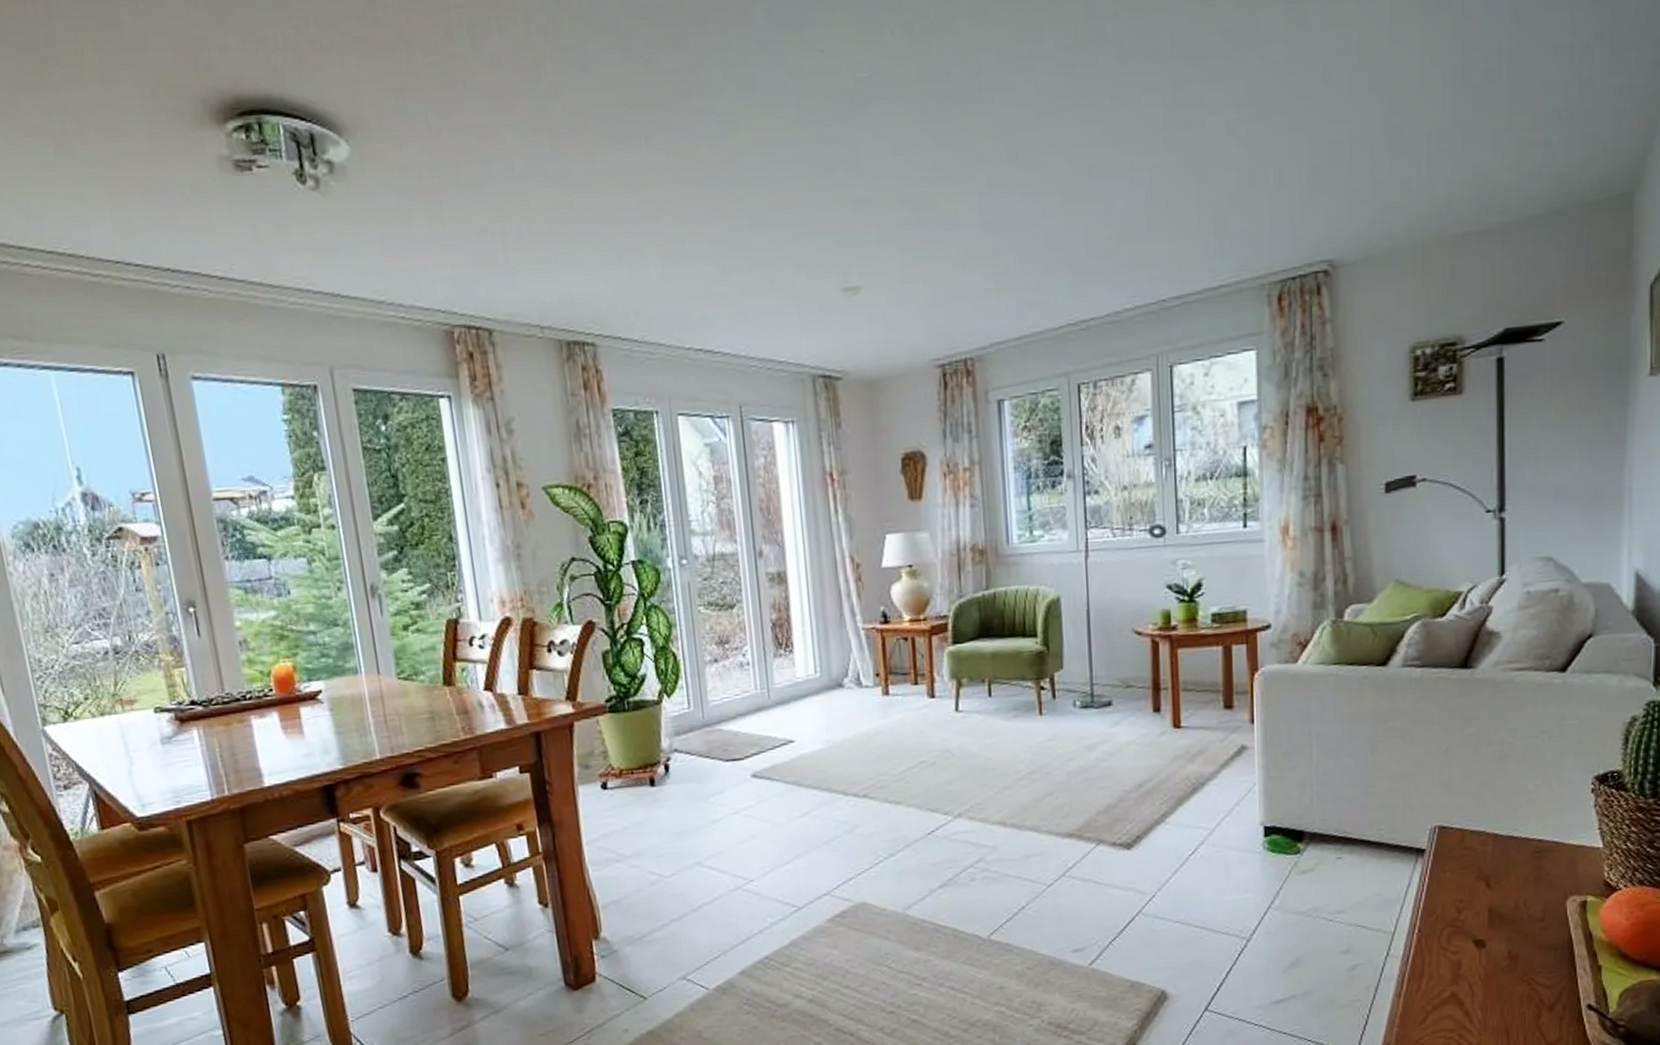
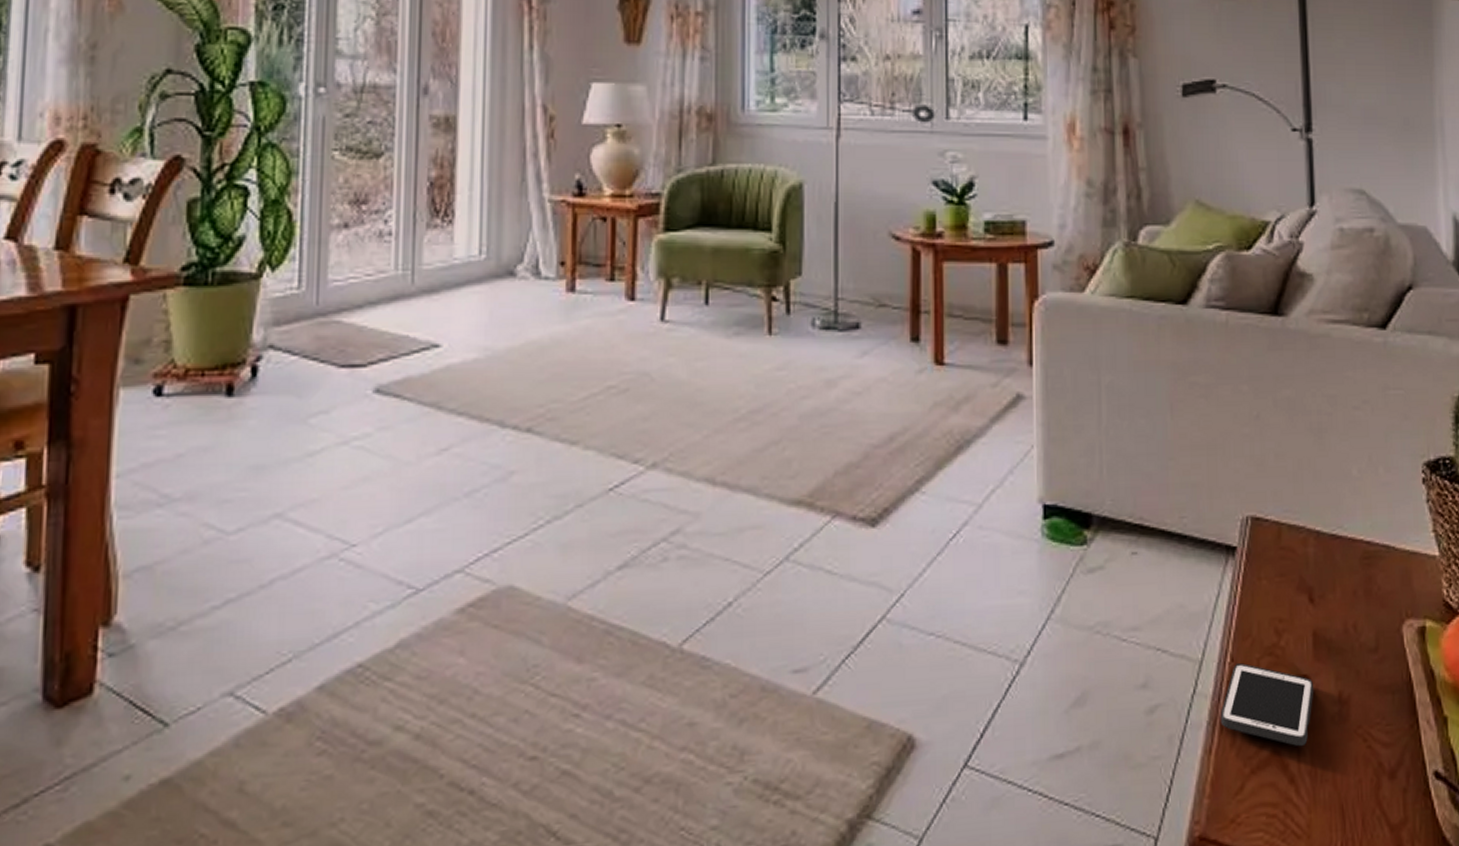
cell phone: none [1409,933,1488,990] -> present [1220,663,1314,747]

